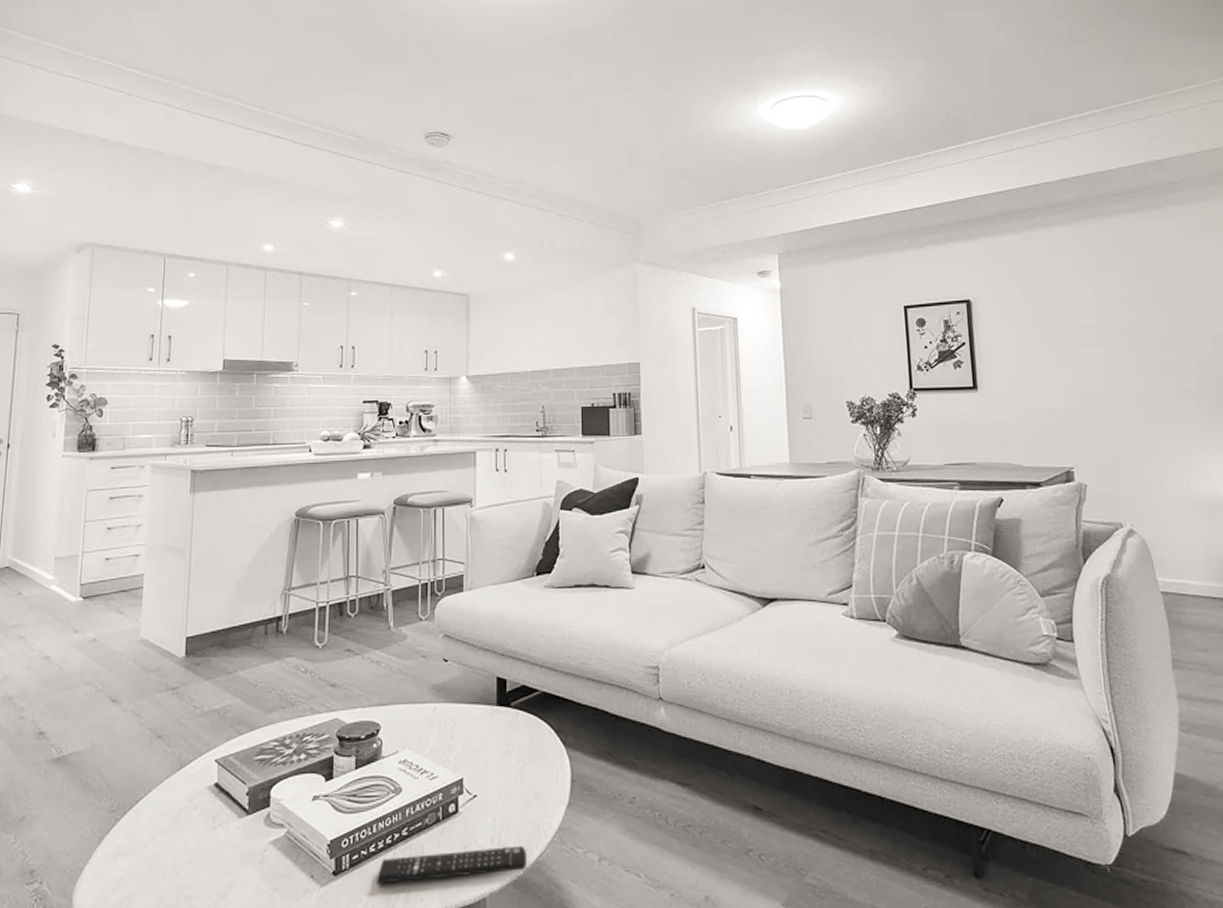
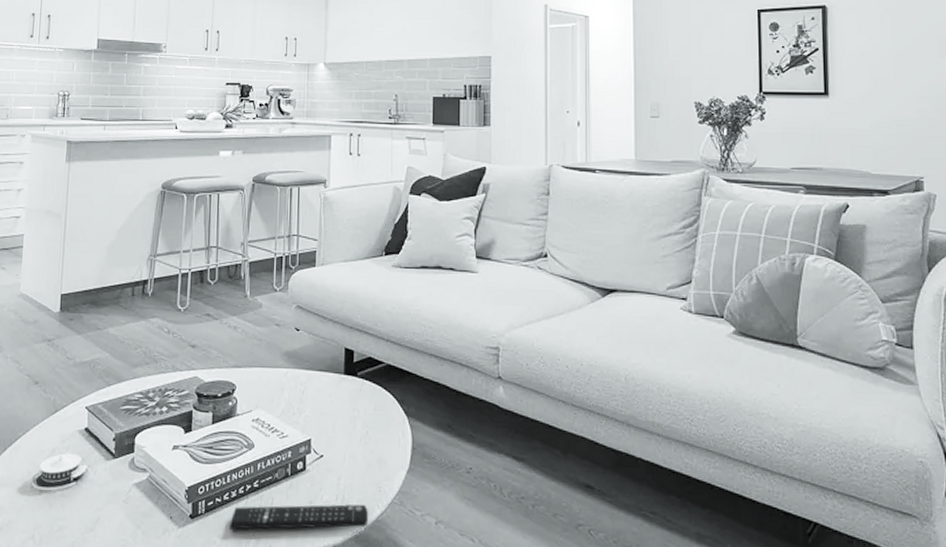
architectural model: none [154,813,219,857] -> present [31,453,89,491]

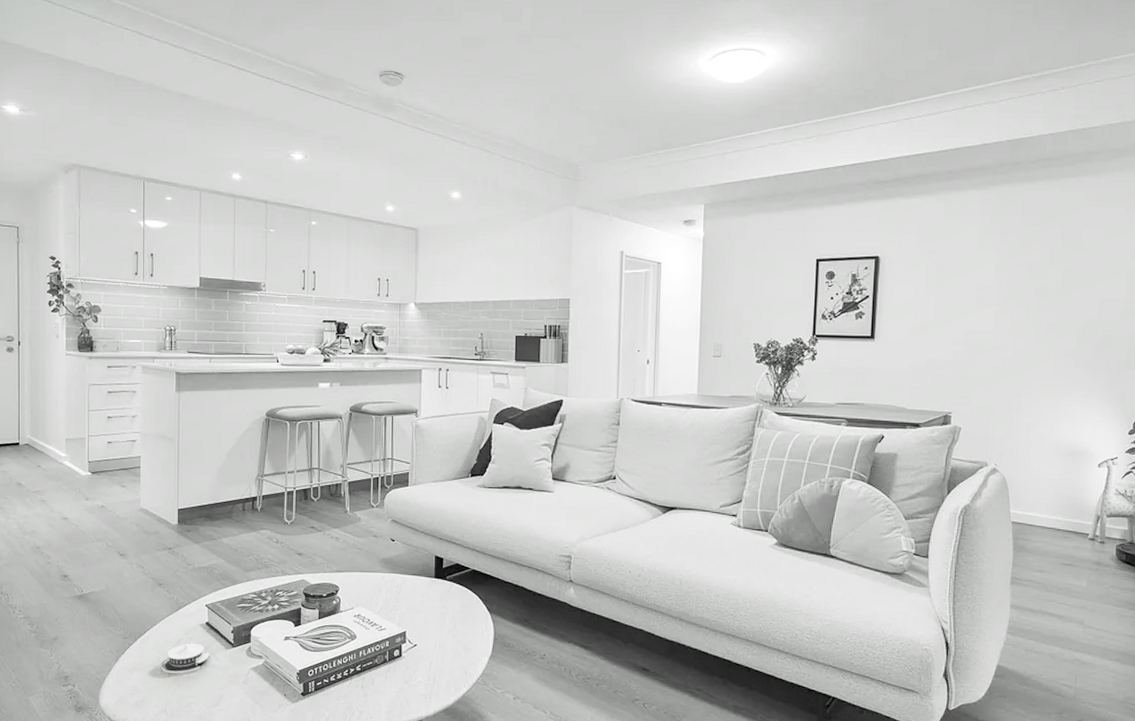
remote control: present [230,504,368,530] -> none [336,684,456,705]

